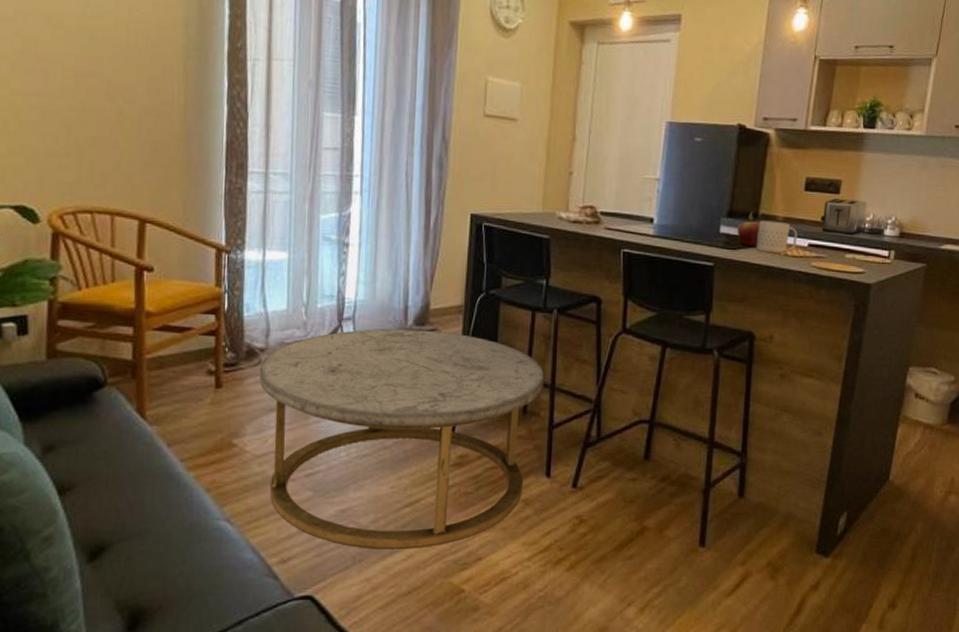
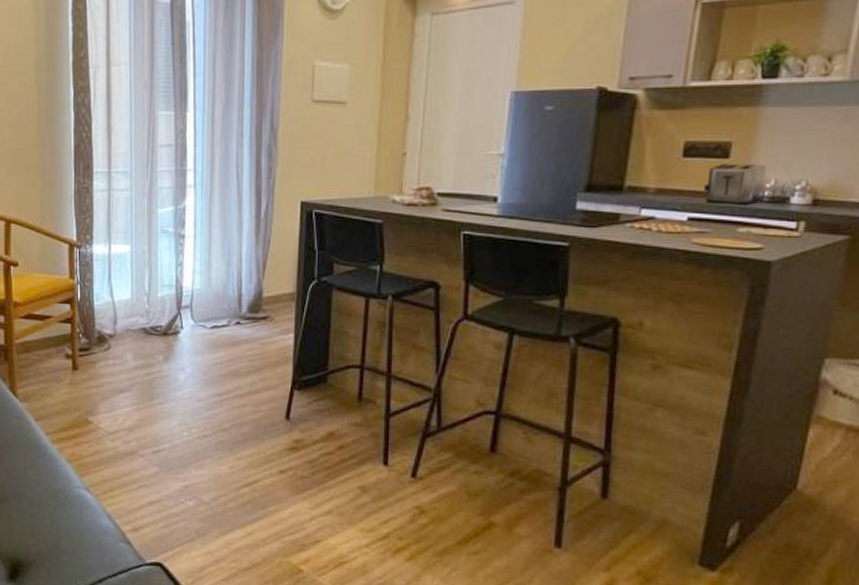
coffee table: present [259,329,544,549] -> none [109,316,379,527]
fruit: present [737,211,761,248] -> none [597,183,626,225]
mug: present [756,220,798,255] -> none [621,193,674,231]

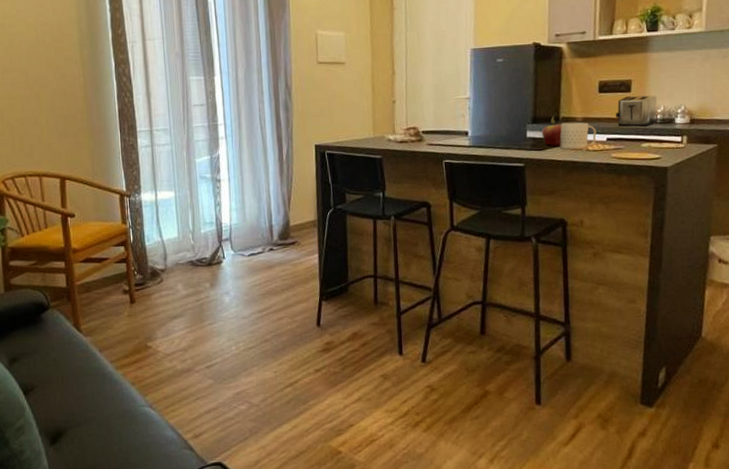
fruit: none [597,183,626,225] -> present [542,115,562,147]
mug: none [621,193,674,231] -> present [560,122,597,151]

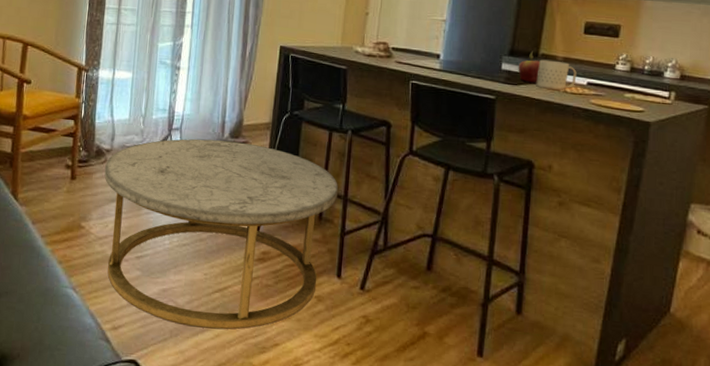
coffee table: none [162,243,389,423] -> present [104,138,338,330]
toaster: present [616,95,657,128] -> none [600,41,647,77]

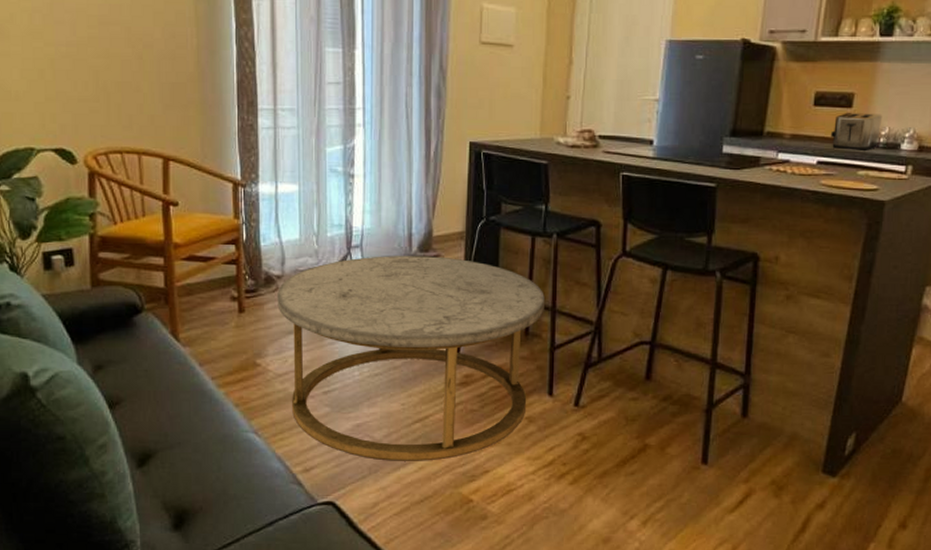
fruit: present [518,50,541,84] -> none [741,129,766,167]
mug: present [536,59,577,91] -> none [761,138,806,173]
toaster: none [600,41,647,77] -> present [831,112,883,152]

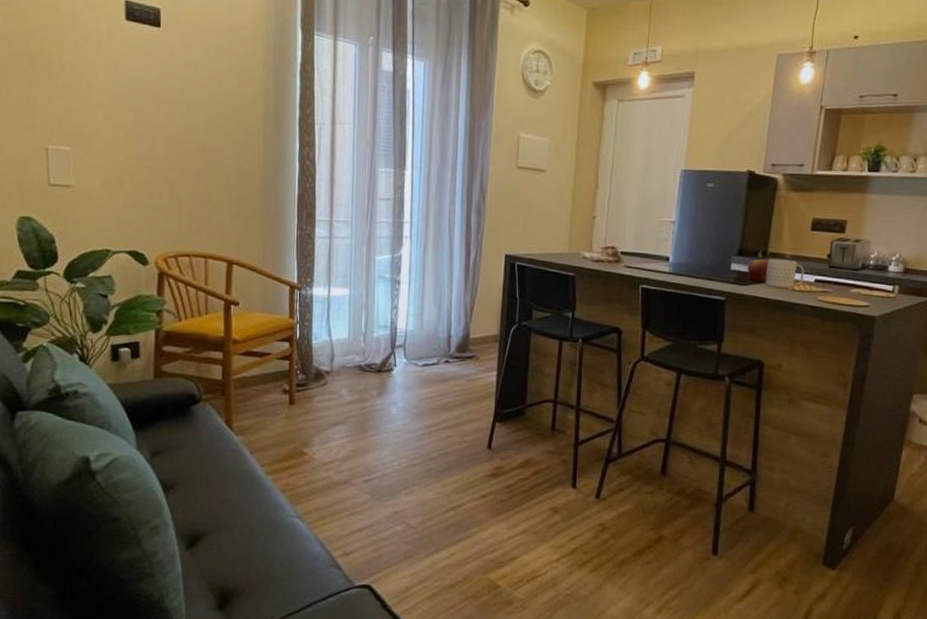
coffee table: present [277,256,545,461] -> none [325,355,570,548]
fruit: none [741,129,766,167] -> present [747,249,769,283]
mug: none [761,138,806,173] -> present [765,258,805,289]

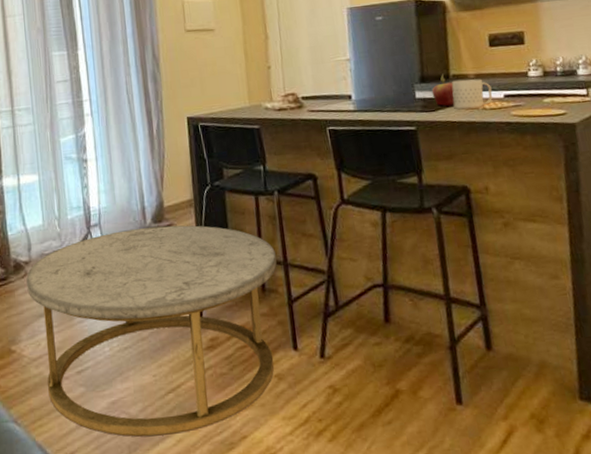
coffee table: none [325,355,570,548] -> present [26,225,277,437]
toaster: present [827,237,872,272] -> none [511,46,556,82]

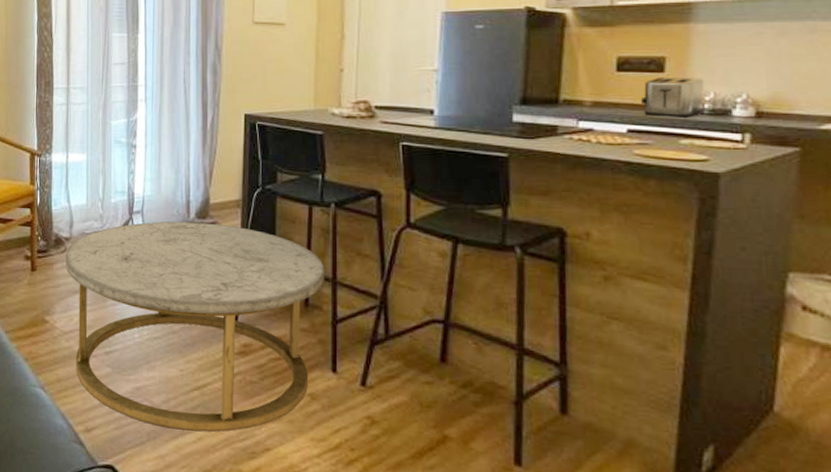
fruit: present [431,73,455,108] -> none [534,96,563,136]
mug: present [452,79,493,111] -> none [559,106,612,142]
toaster: none [511,46,556,82] -> present [641,76,705,119]

